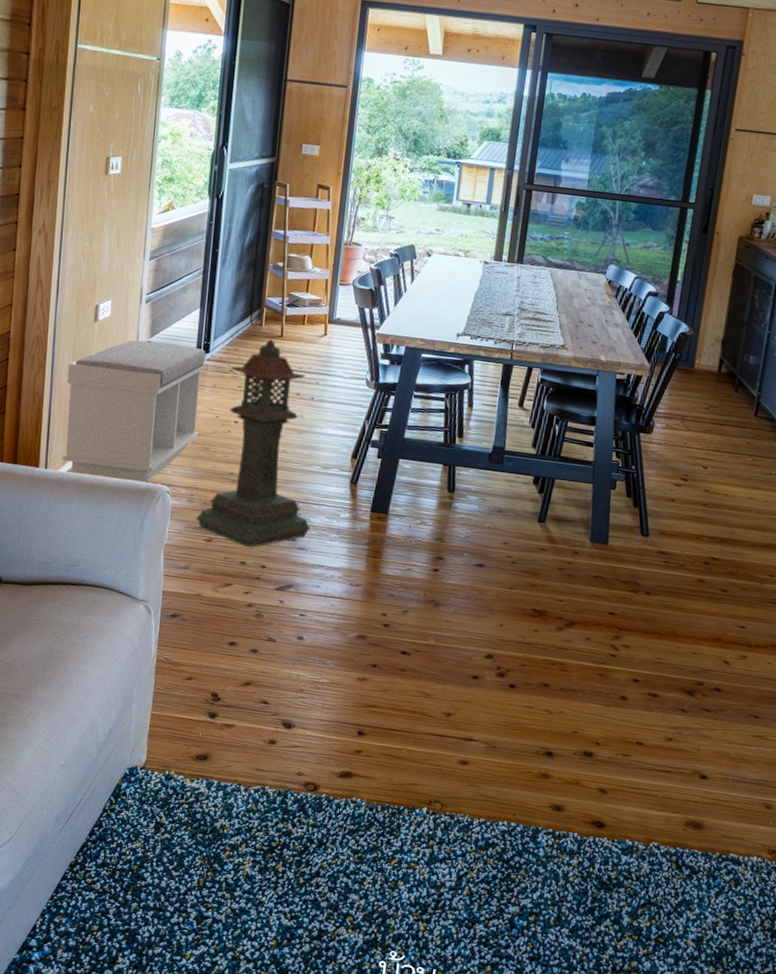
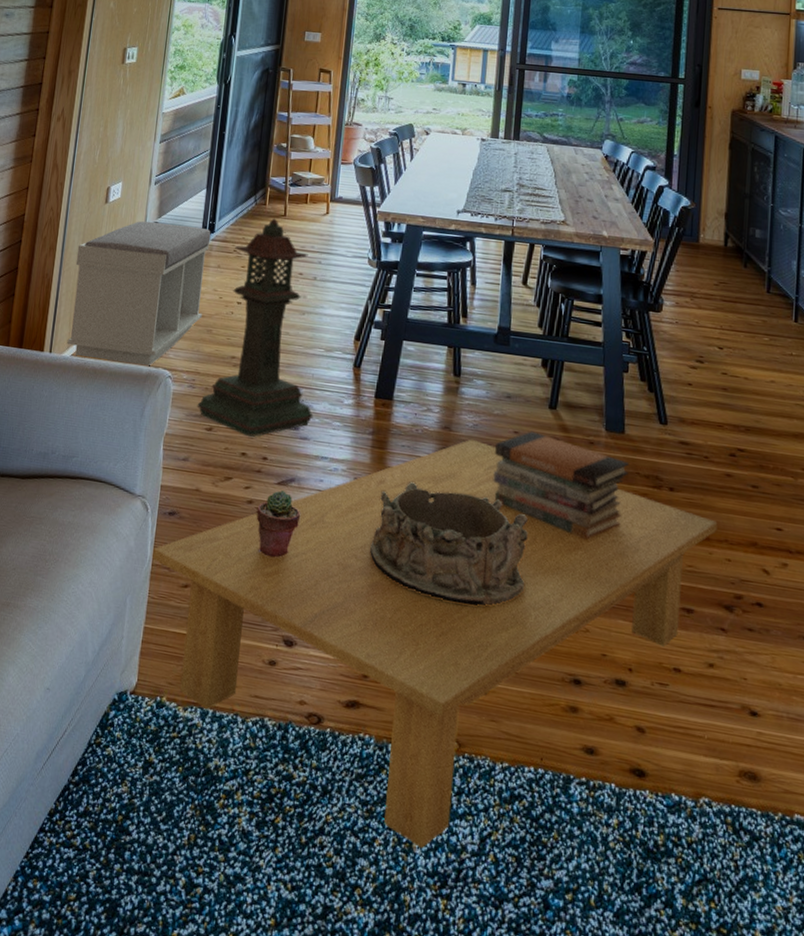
coffee table: none [157,549,687,885] -> present [152,439,718,848]
potted succulent: none [255,595,299,654] -> present [256,491,301,558]
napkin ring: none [363,587,514,693] -> present [369,482,529,606]
book stack: none [481,542,610,637] -> present [493,431,629,540]

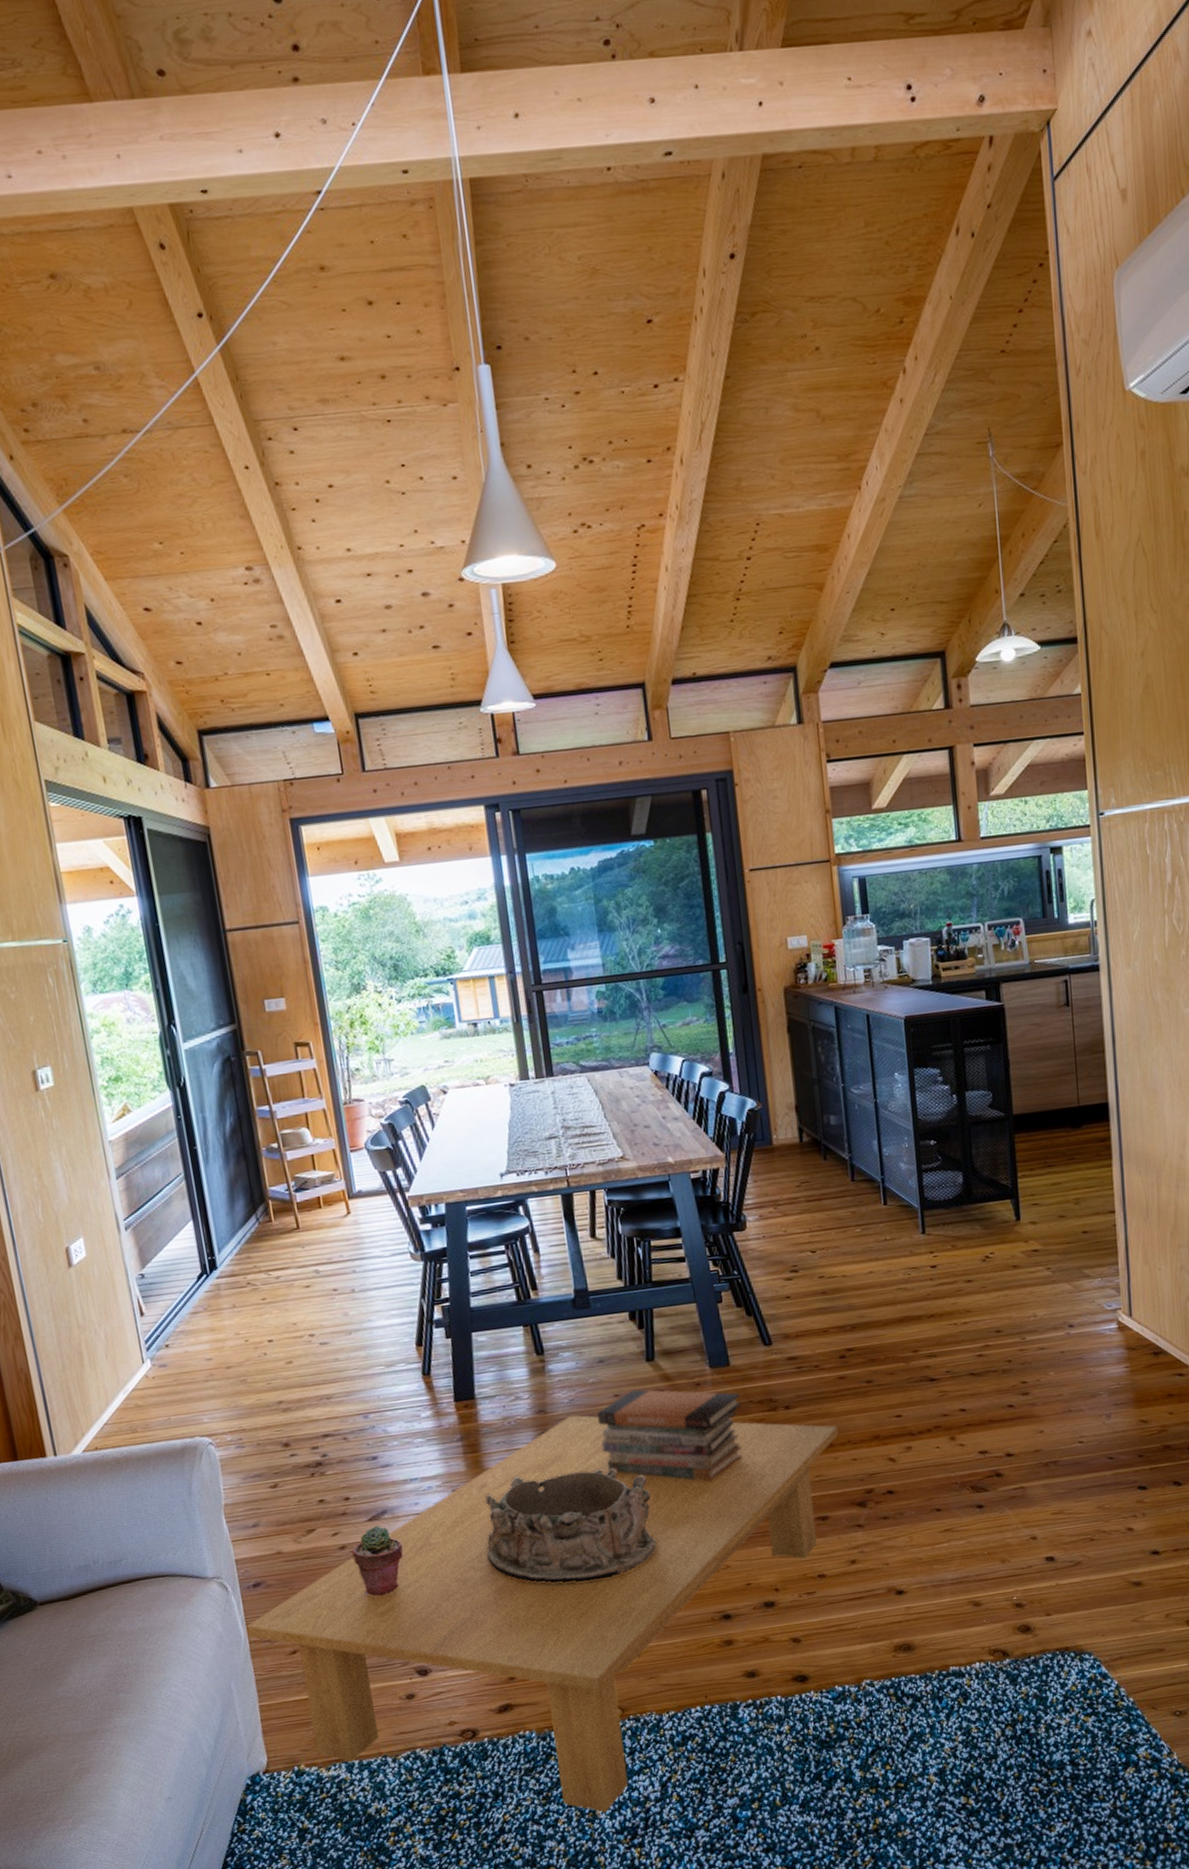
bench: present [67,221,211,367] -> none [49,1266,230,1451]
lantern: present [197,218,314,437] -> none [246,1234,391,1481]

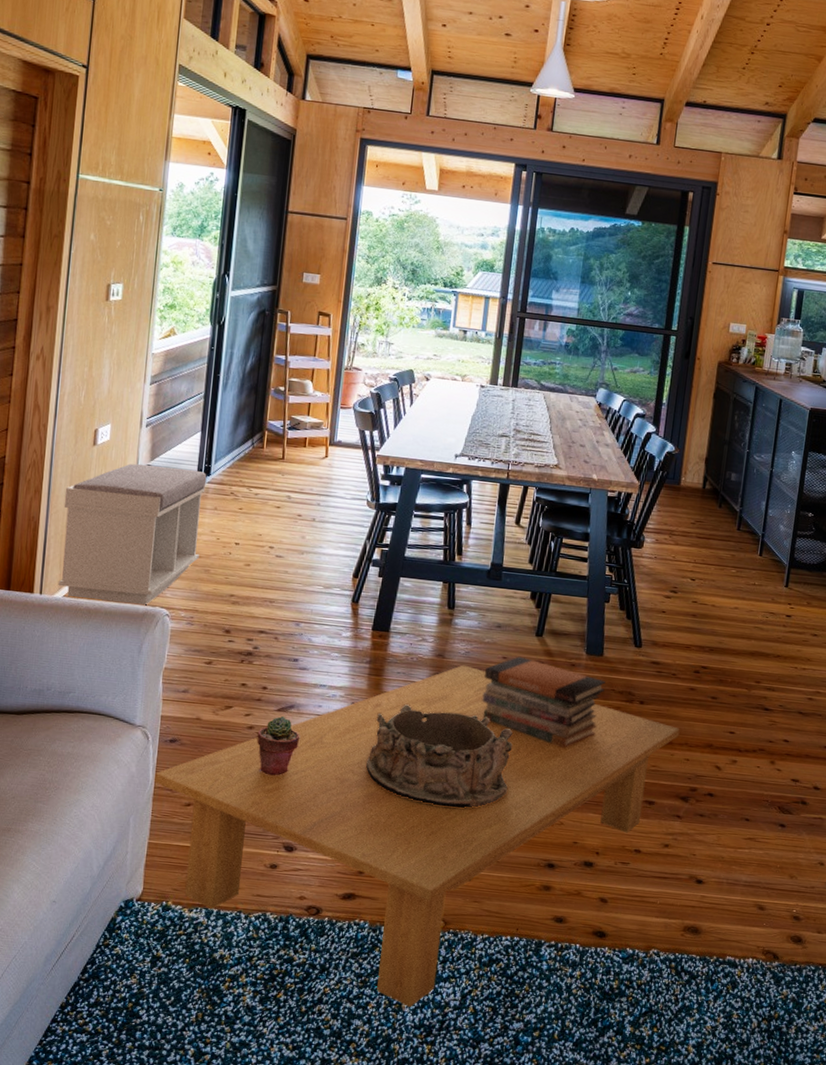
bench: none [49,1266,230,1451] -> present [58,463,207,606]

